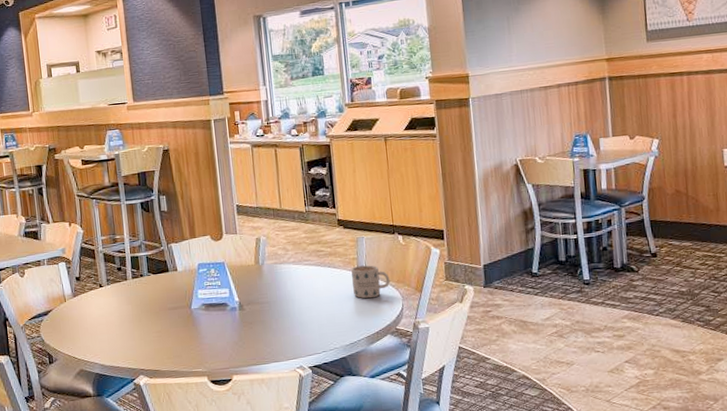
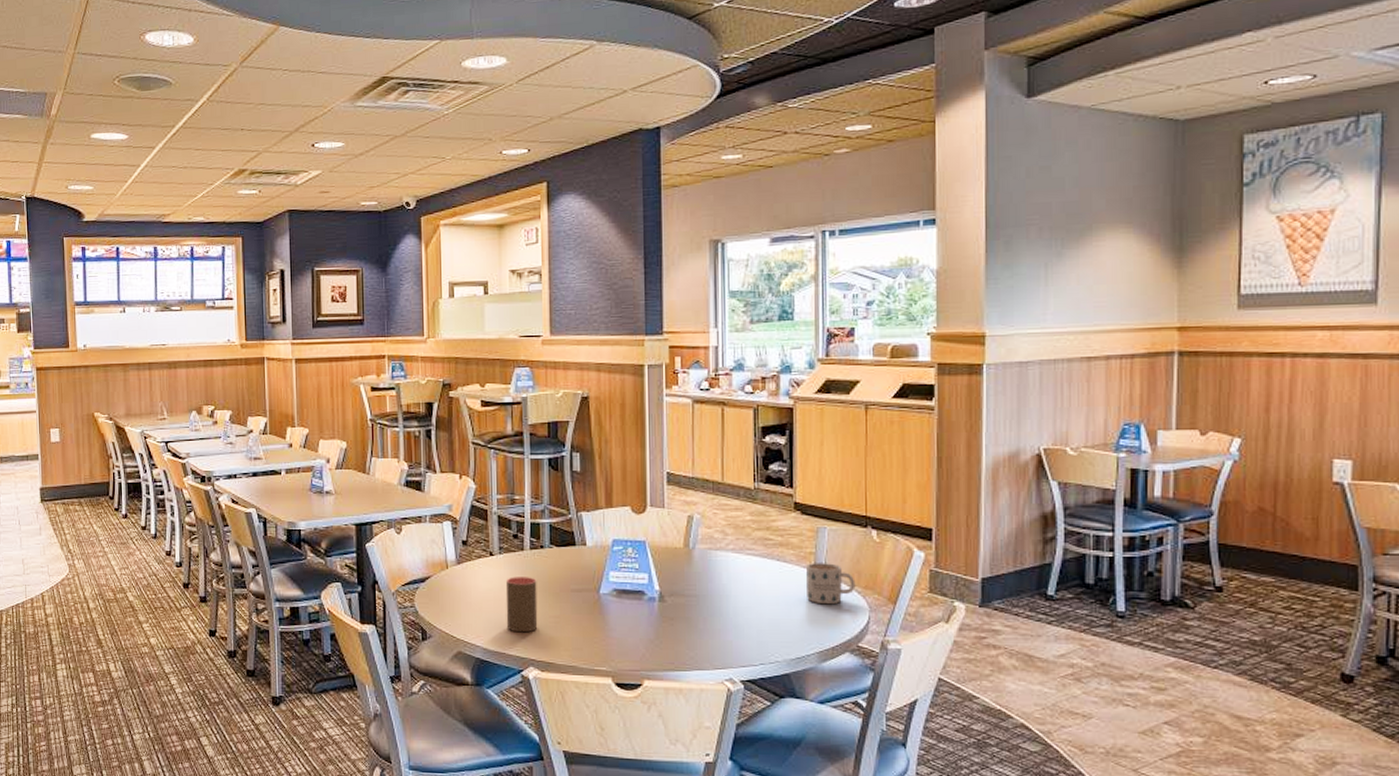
cup: none [114,301,144,349] -> present [505,577,538,633]

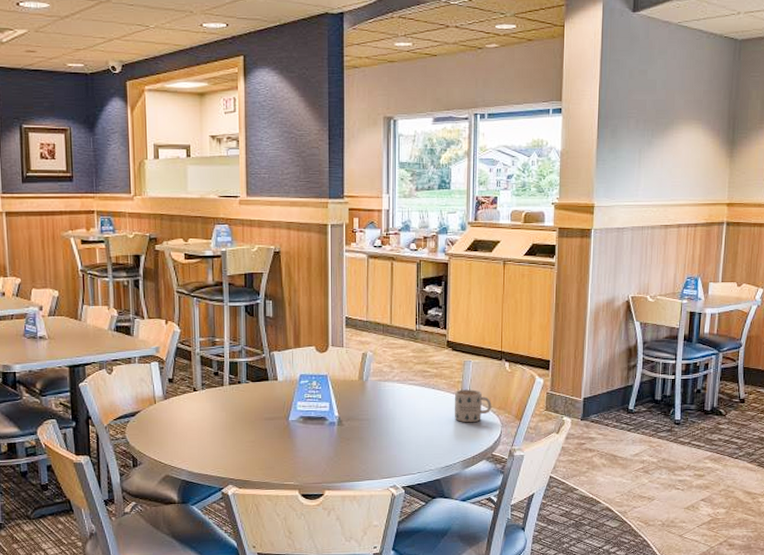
cup: present [505,577,538,633] -> none [207,408,236,457]

